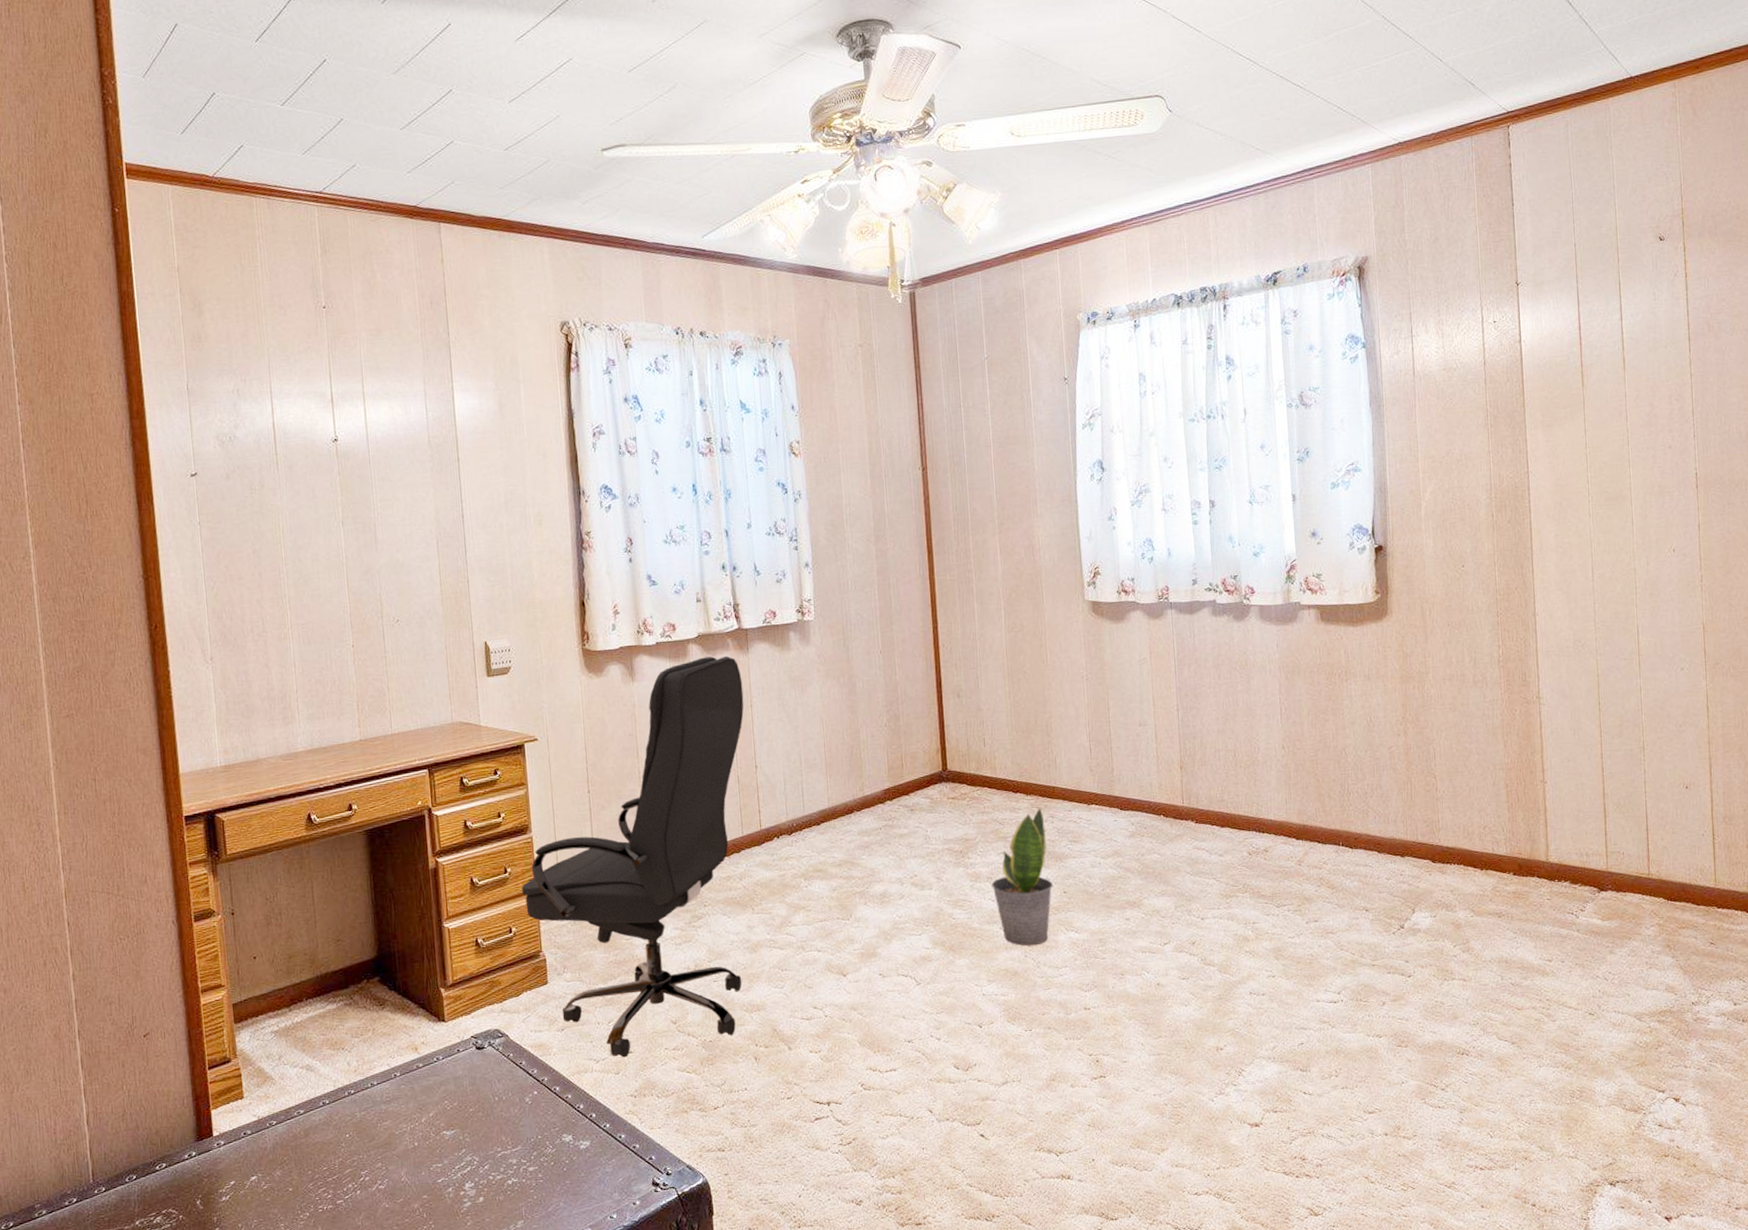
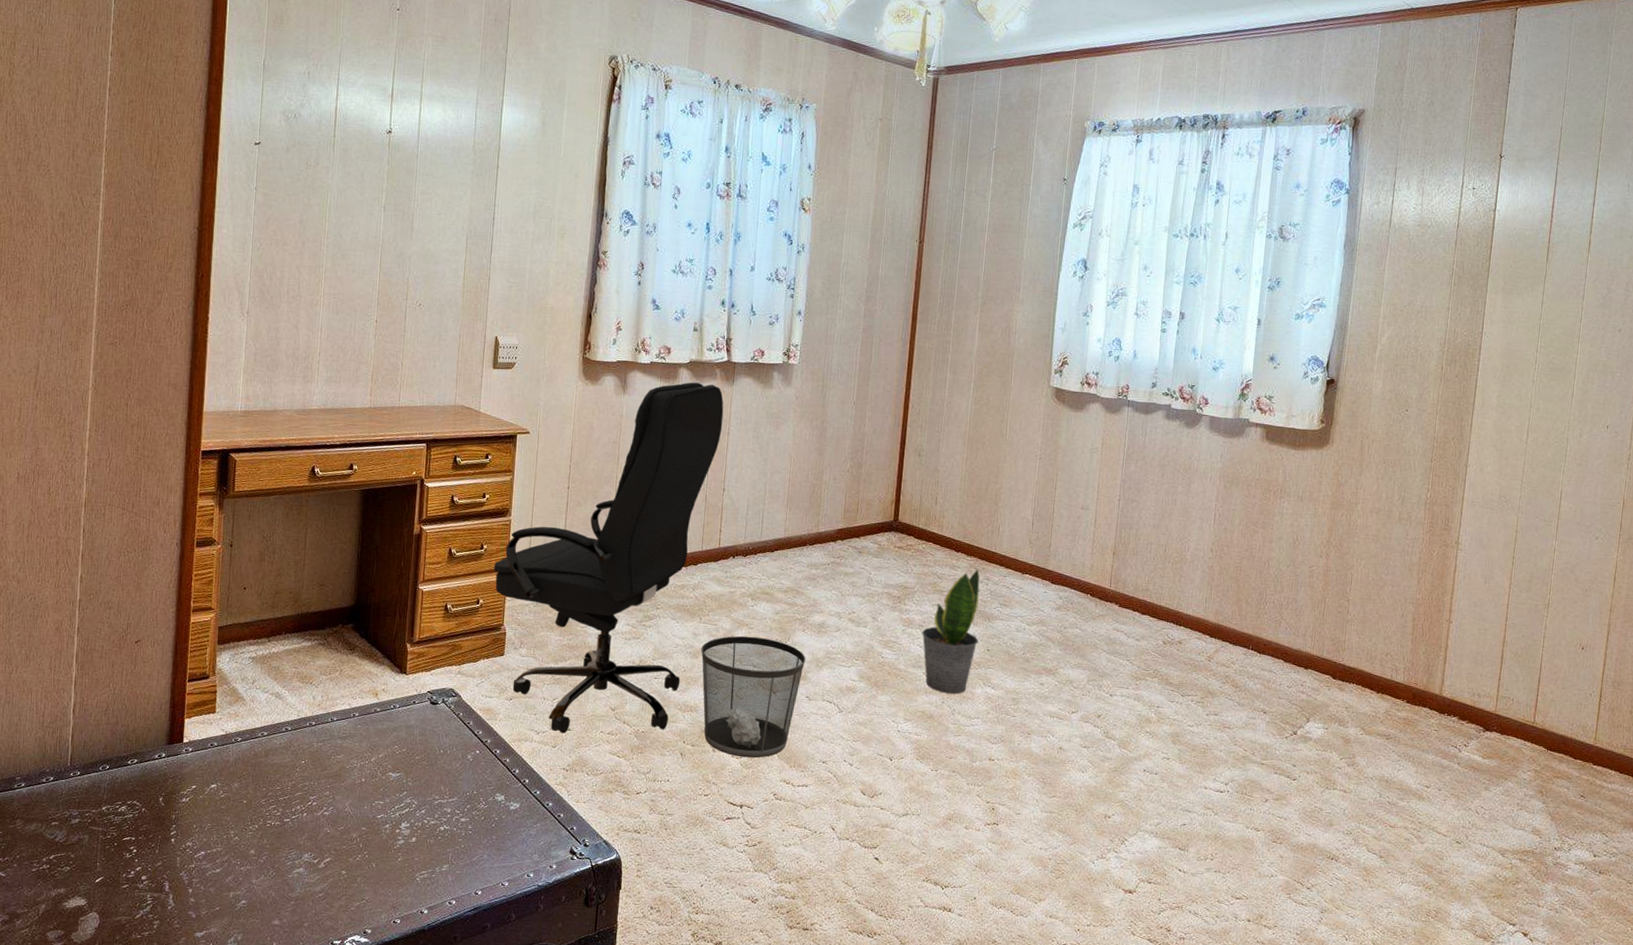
waste bin: none [759,918,873,1051] -> present [701,635,806,758]

